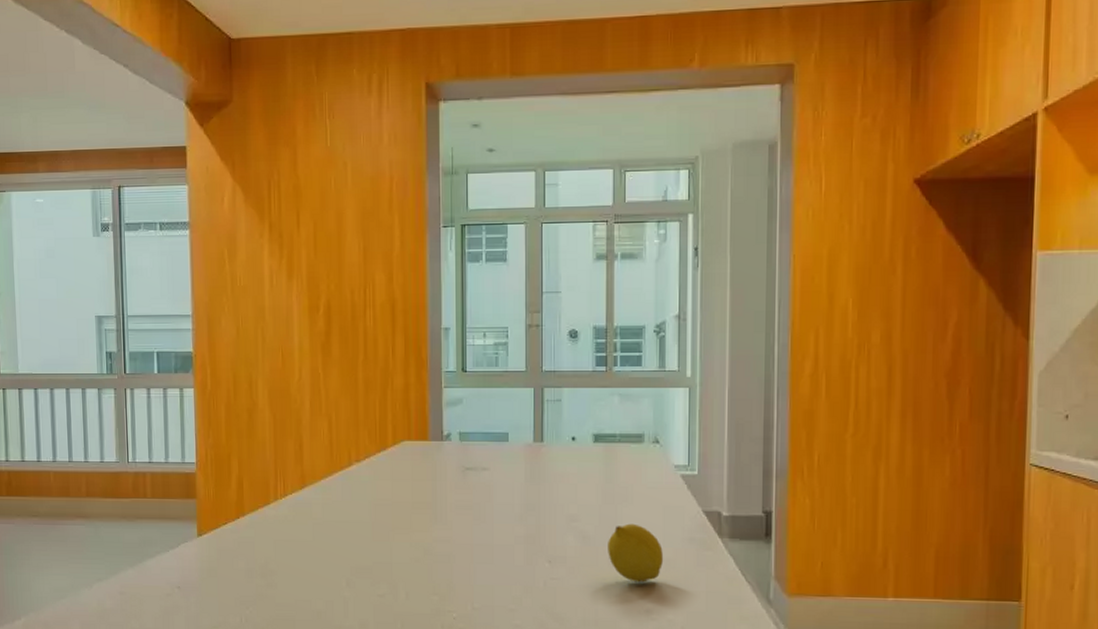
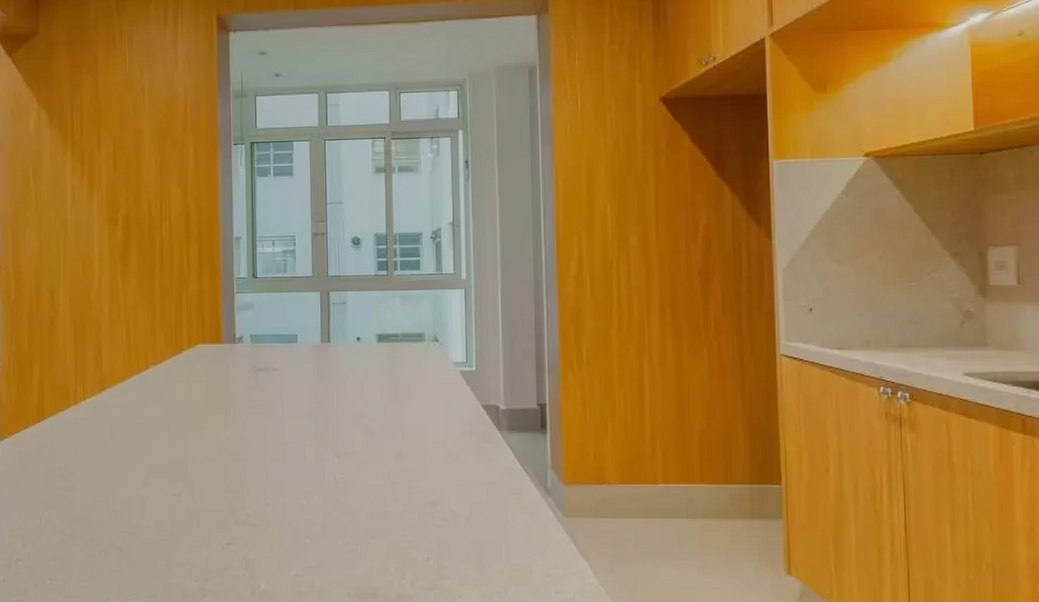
fruit: present [608,523,664,583] -> none [393,418,447,475]

